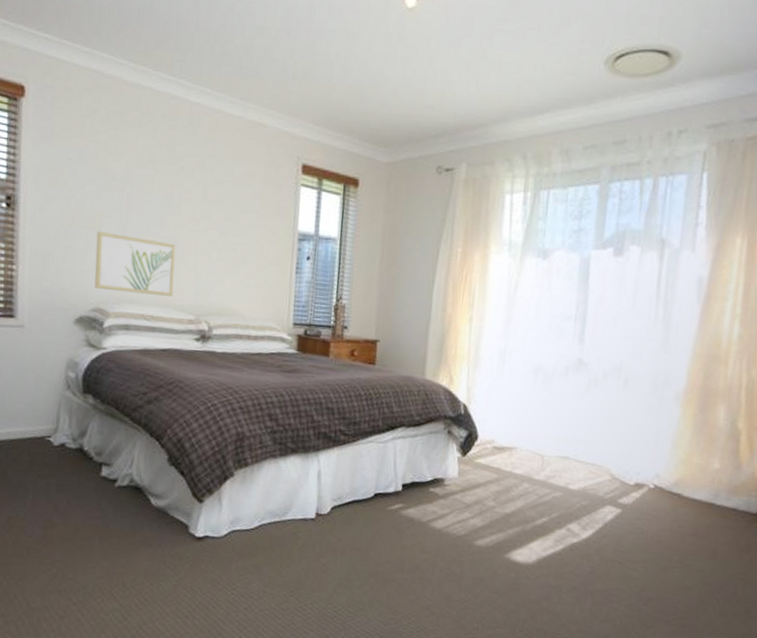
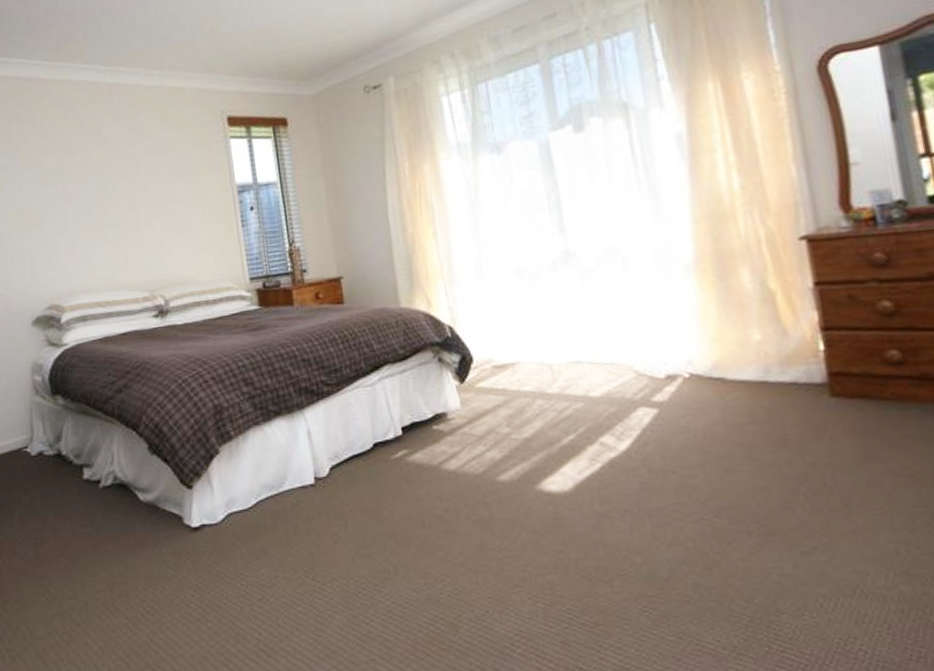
wall art: present [94,231,176,296] -> none [40,224,124,286]

